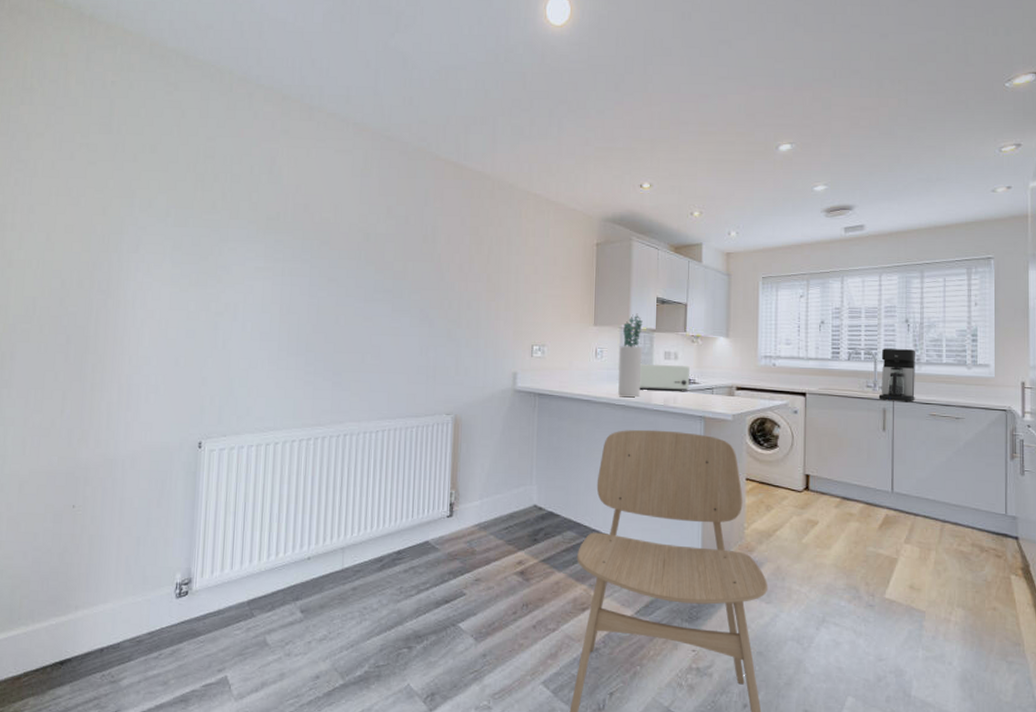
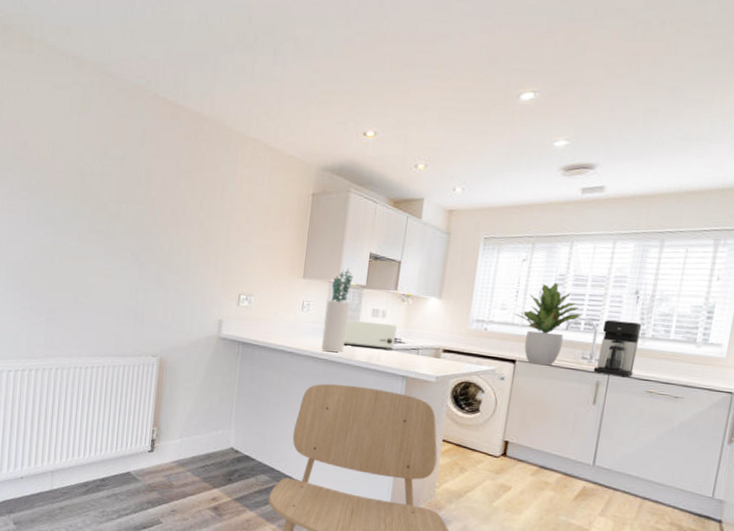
potted plant: none [800,316,860,396] -> present [515,282,581,366]

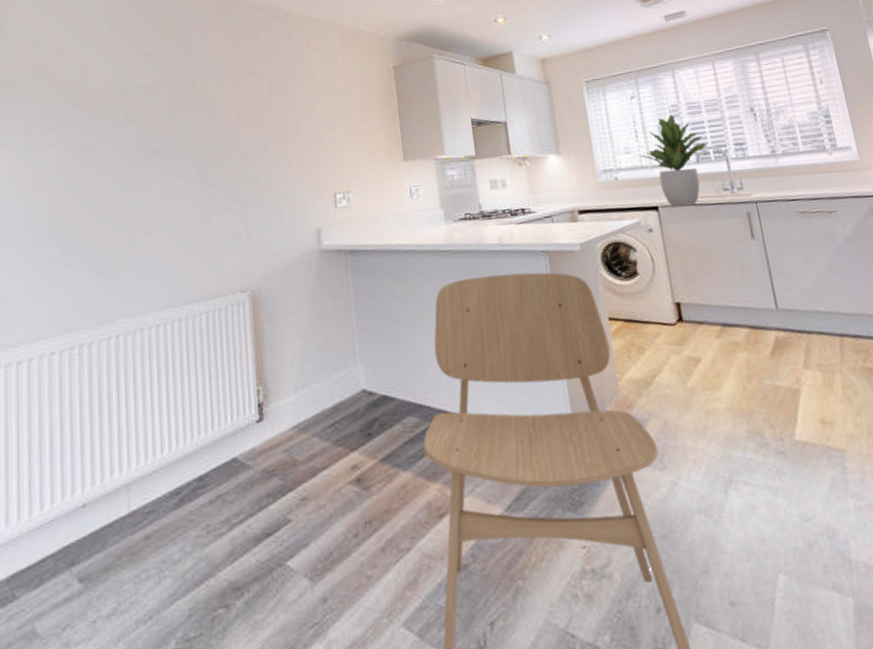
vase: present [321,268,353,353] -> none [437,140,470,241]
toaster: present [344,319,397,351] -> none [465,193,525,229]
coffee maker: present [593,320,641,378] -> none [732,141,780,203]

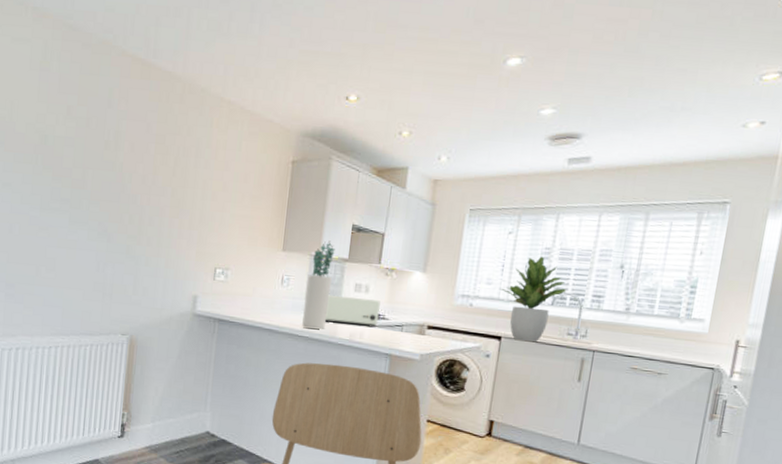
vase: none [437,140,470,241] -> present [302,240,335,330]
toaster: none [465,193,525,229] -> present [325,294,381,328]

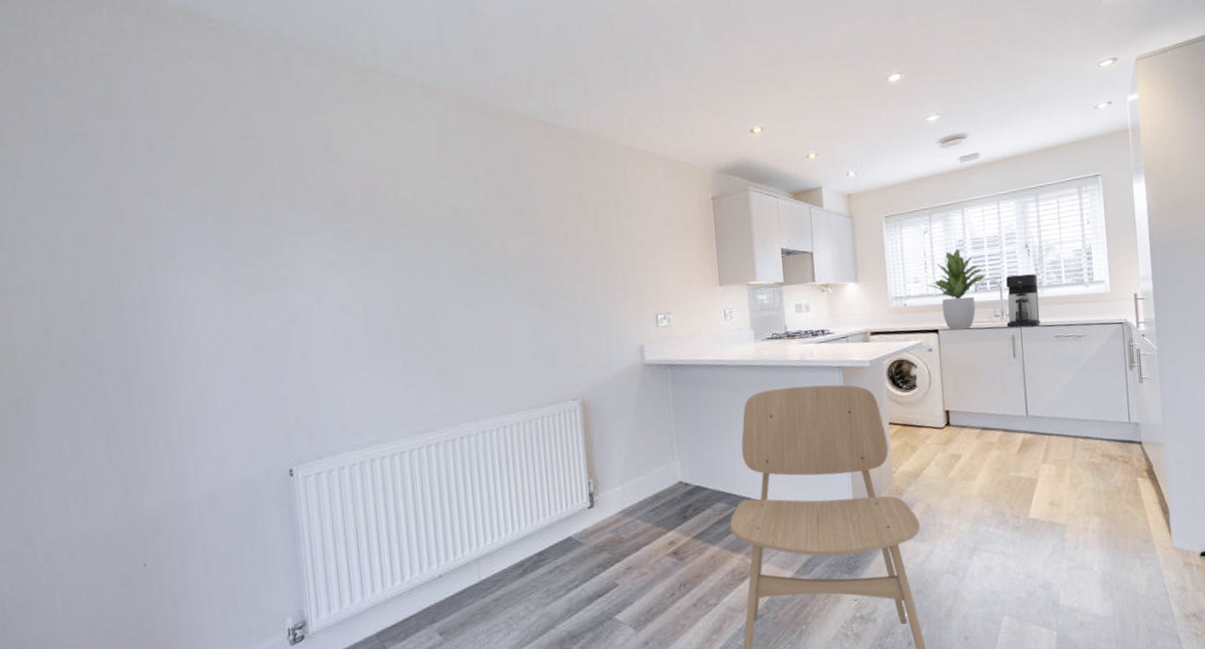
vase: present [302,240,335,330] -> none [748,268,776,357]
toaster: present [325,294,381,328] -> none [772,317,824,347]
coffee maker: none [578,295,626,354] -> present [1006,274,1040,328]

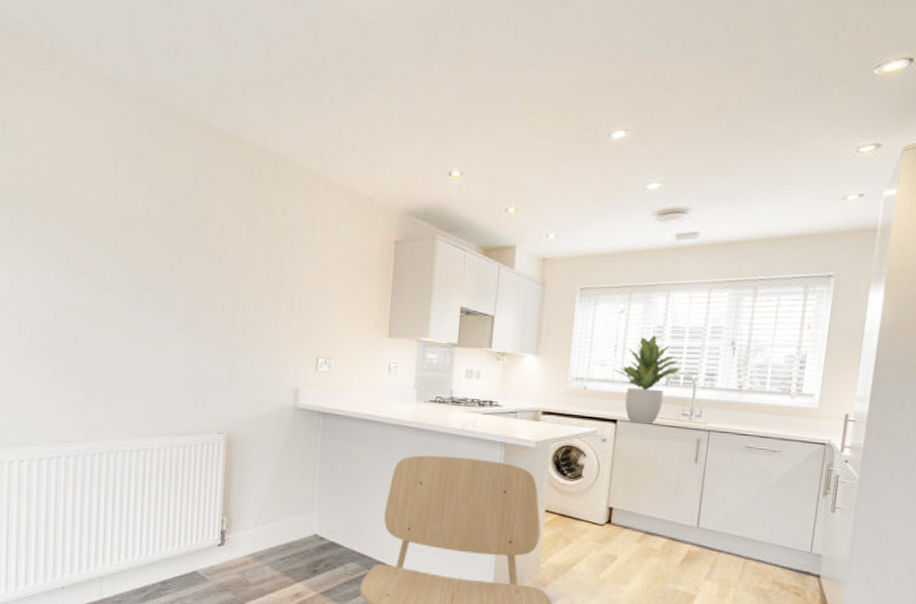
coffee maker: present [1006,274,1040,328] -> none [693,373,738,433]

